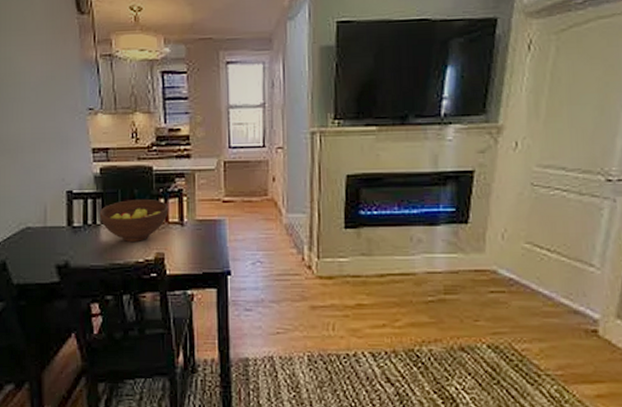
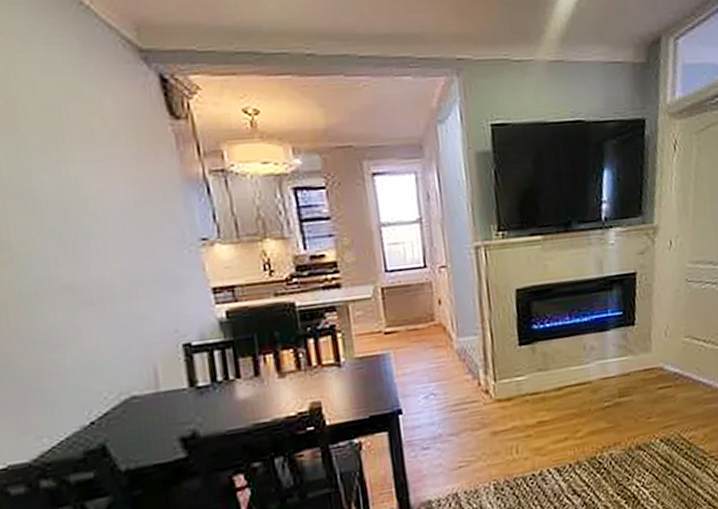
fruit bowl: present [99,200,168,242] -> none [231,340,321,395]

